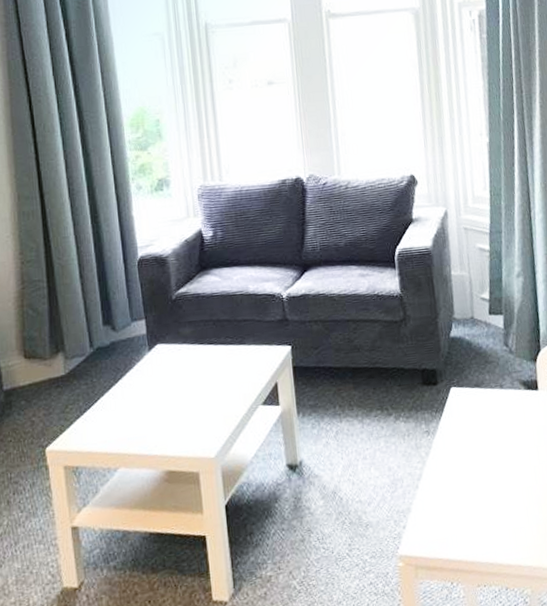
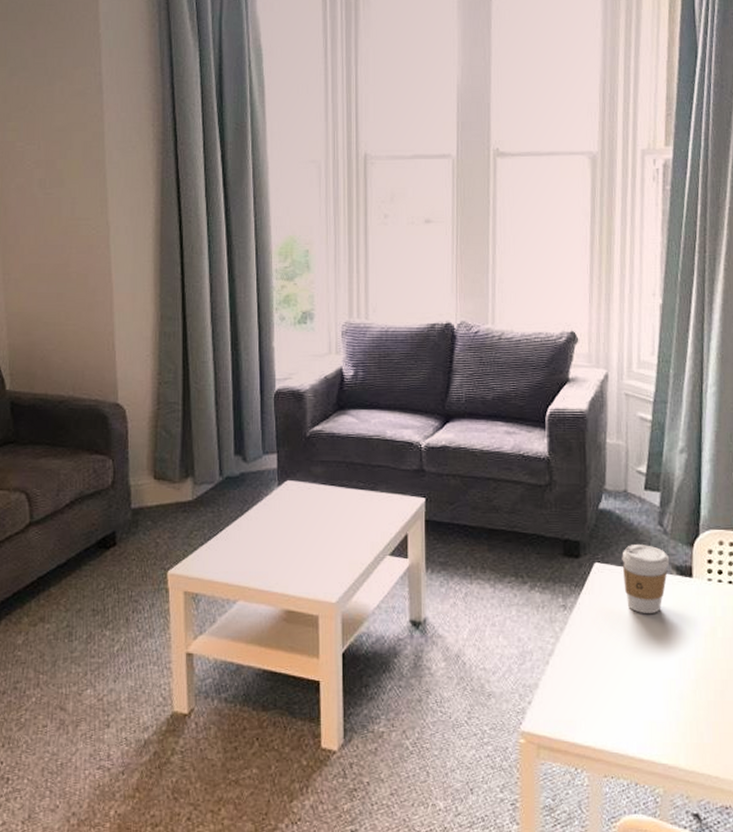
coffee cup: none [474,365,518,429] -> present [622,545,670,613]

